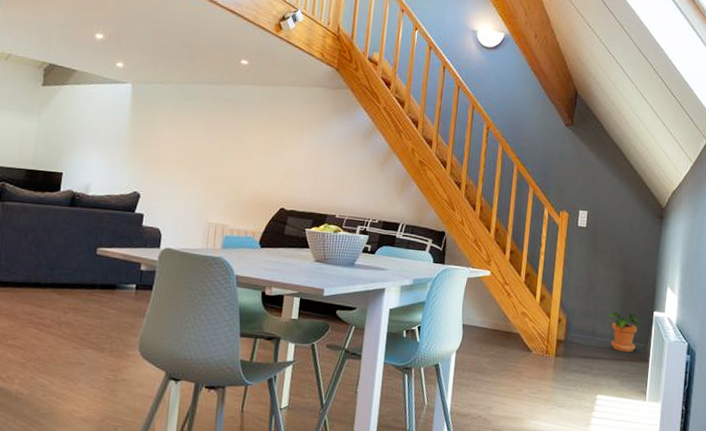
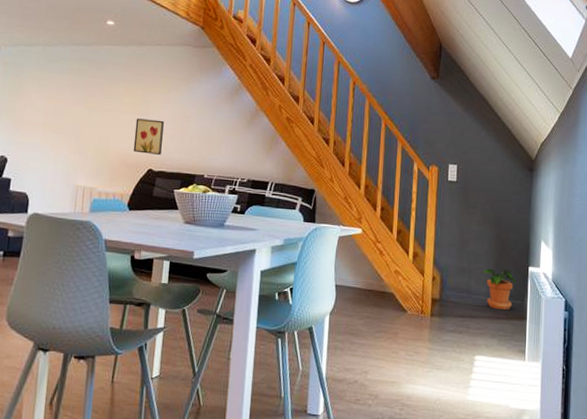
wall art: none [265,158,297,194] -> present [133,118,164,155]

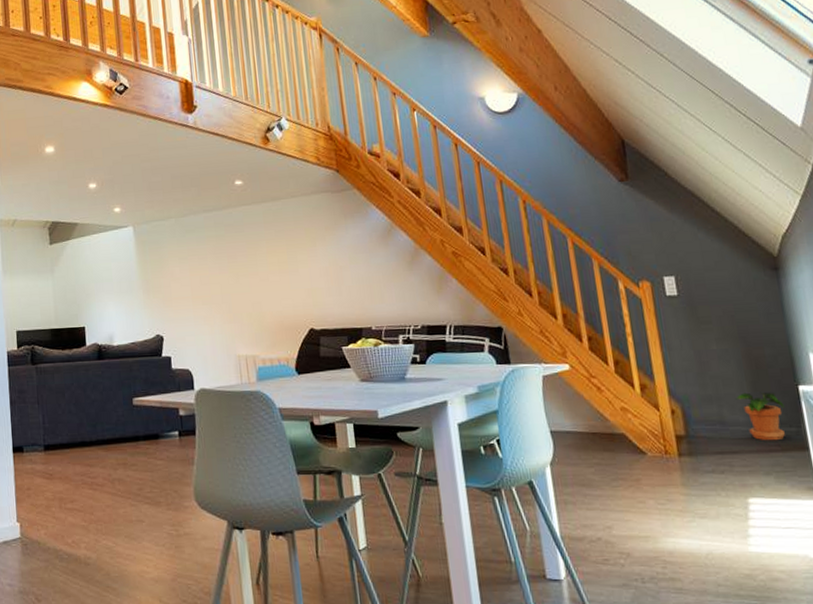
wall art: present [133,118,164,155] -> none [285,275,320,313]

